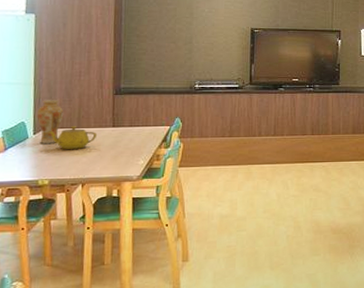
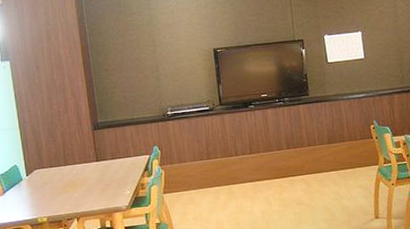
vase: present [36,100,64,143] -> none [26,141,51,184]
teapot: present [47,126,98,149] -> none [38,164,84,187]

